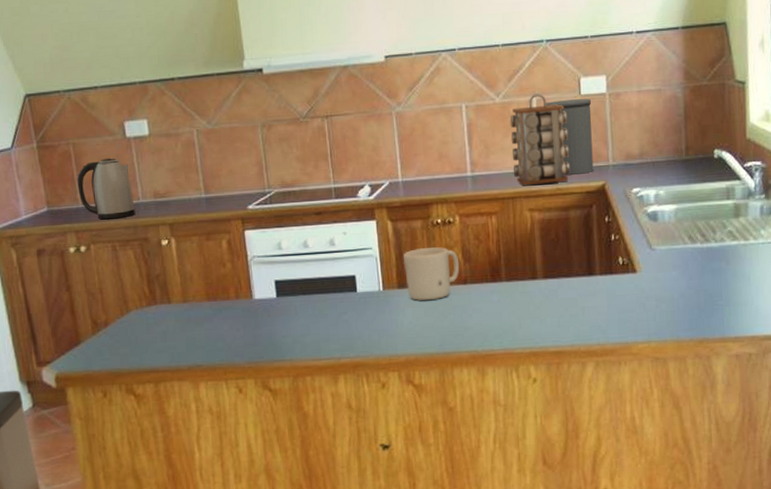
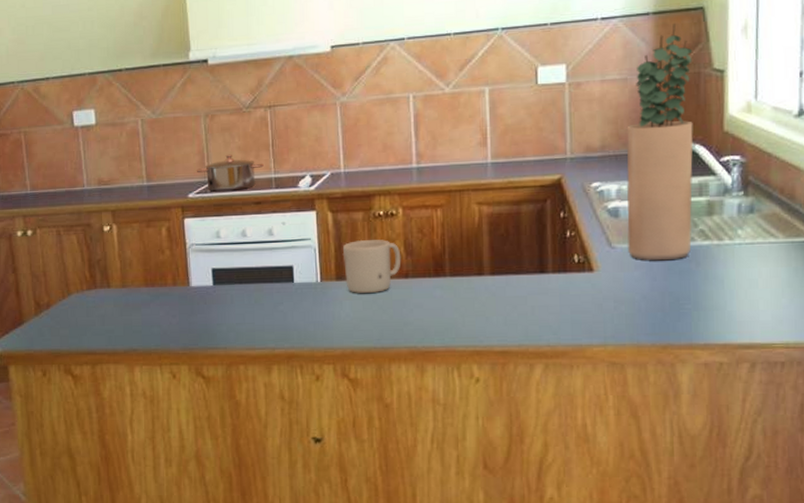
kettle: present [77,158,136,220] -> none [27,146,80,205]
cooking pot: none [255,164,323,203] -> present [196,154,264,192]
spice rack: present [509,93,570,186] -> none [459,83,523,179]
canister: present [545,98,594,175] -> none [498,88,549,168]
vase: none [662,38,722,261] -> present [626,24,693,261]

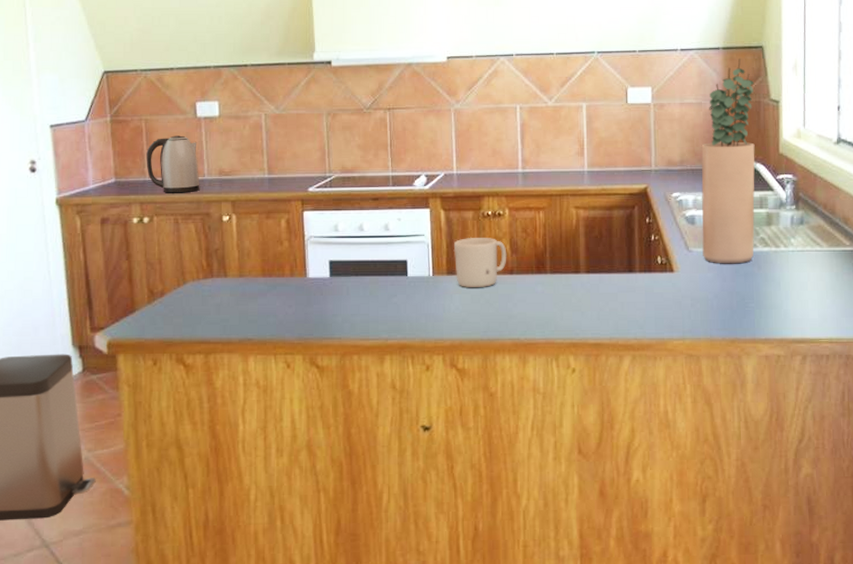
kettle: none [27,146,80,205] -> present [146,135,200,193]
cooking pot: present [196,154,264,192] -> none [317,151,382,187]

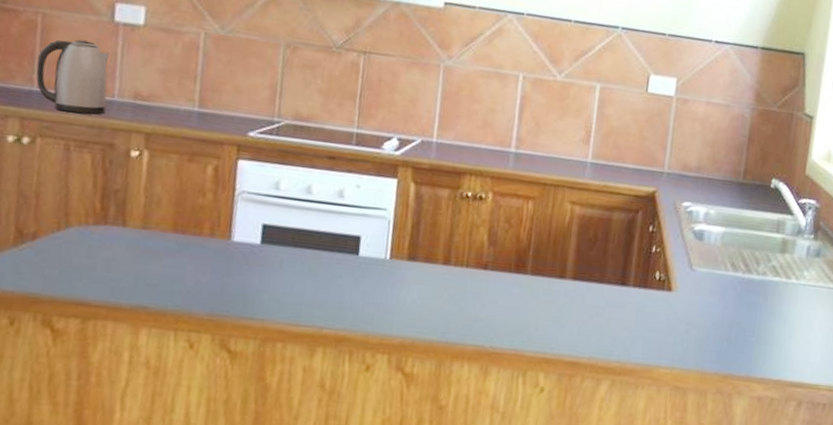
mug: present [453,237,507,287] -> none [418,219,484,281]
vase: present [701,59,755,264] -> none [706,62,790,292]

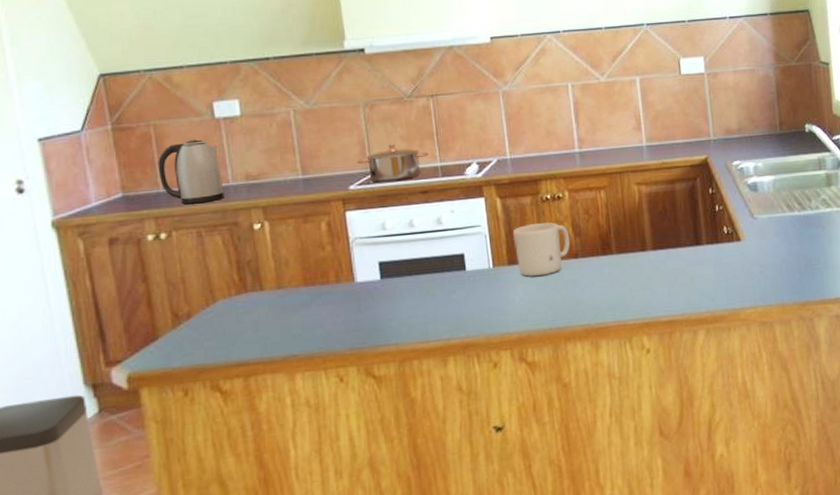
cooking pot: none [263,95,346,140] -> present [356,143,429,183]
mug: none [418,219,484,281] -> present [513,222,571,277]

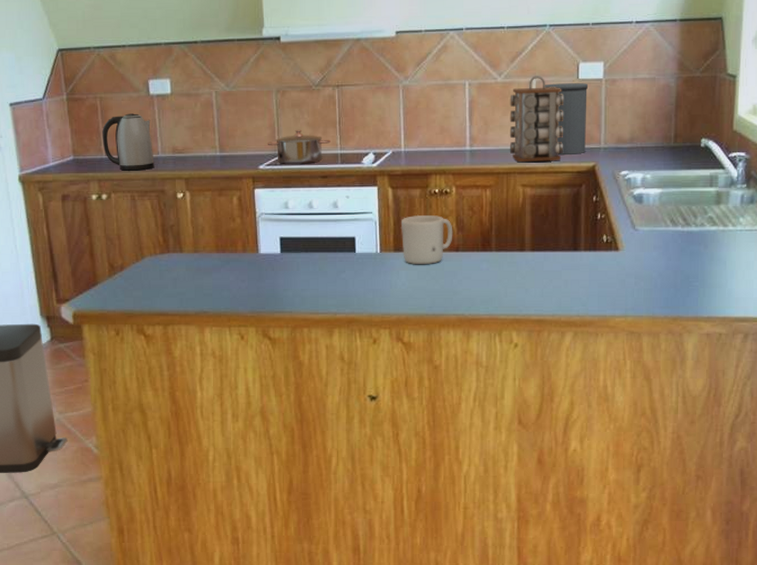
spice rack: none [614,73,674,161] -> present [509,75,564,163]
canister: none [648,78,696,150] -> present [544,83,588,155]

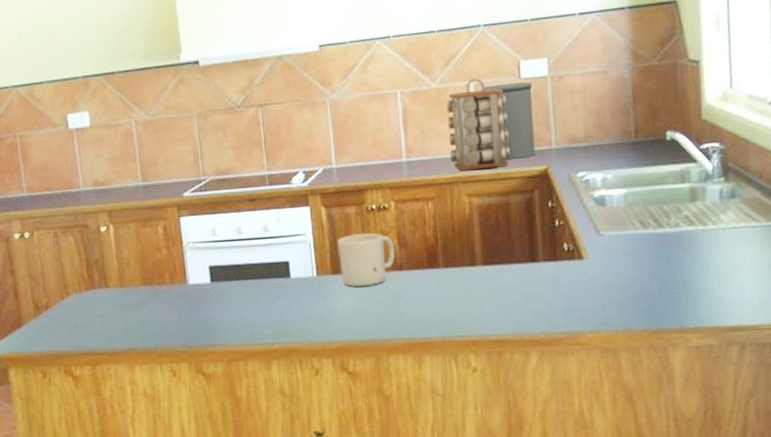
kettle: present [102,113,155,171] -> none [23,148,76,208]
cooking pot: present [267,129,331,164] -> none [190,152,257,190]

